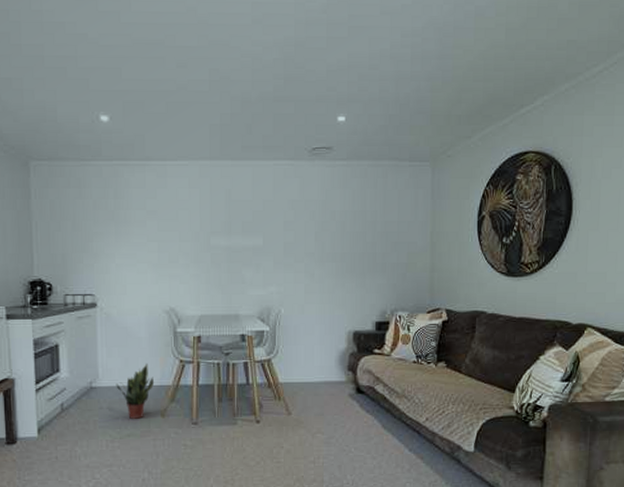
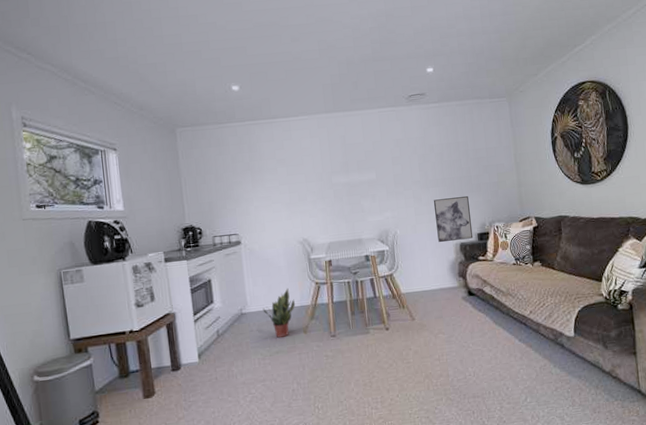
wall art: none [327,276,371,329] -> present [433,195,474,243]

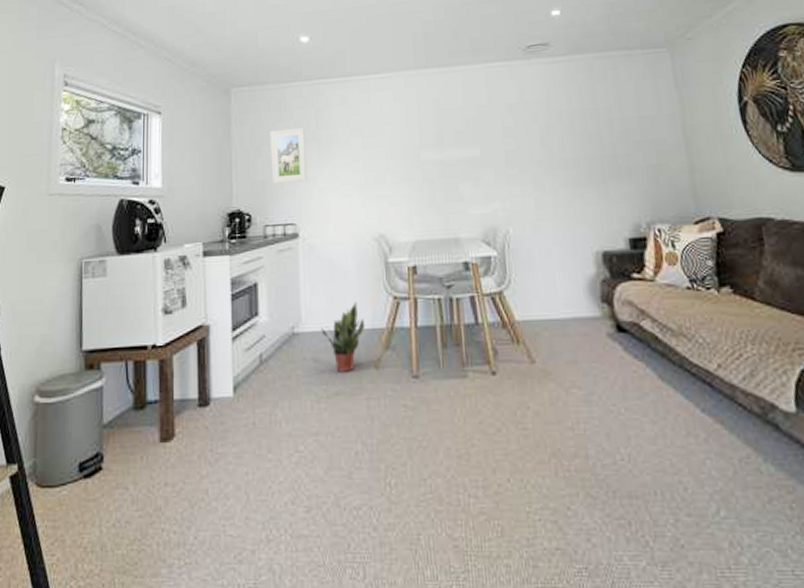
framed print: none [212,160,245,204] -> present [270,127,308,184]
wall art: present [433,195,474,243] -> none [561,182,623,250]

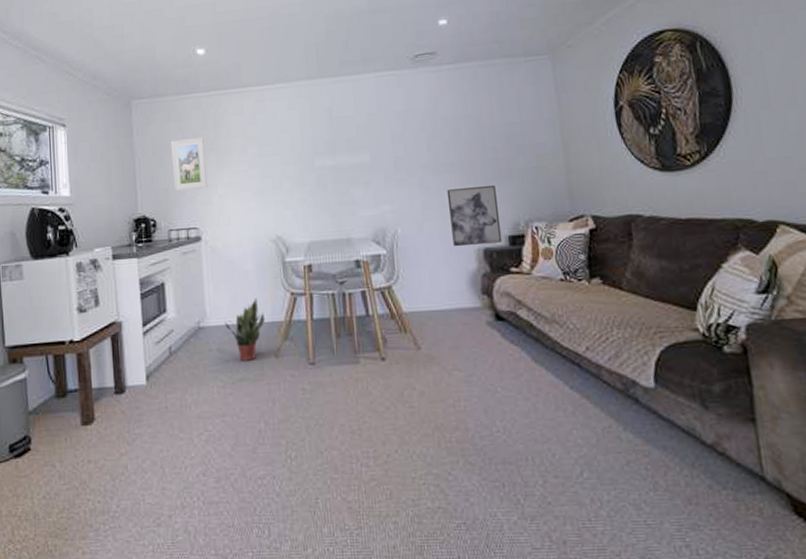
wall art: none [561,182,623,250] -> present [446,184,503,247]

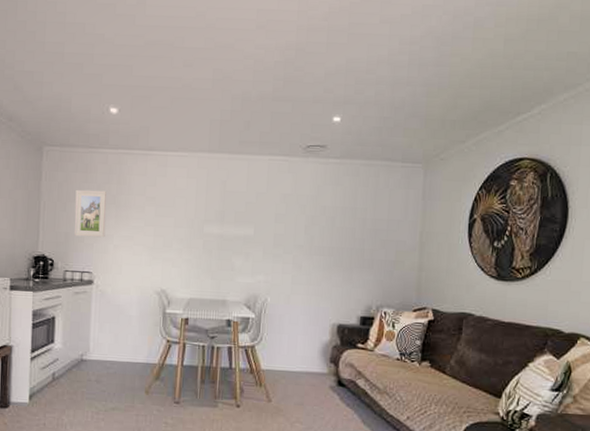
potted plant: present [224,299,266,361] -> none [105,341,142,394]
wall art: present [446,184,503,247] -> none [313,270,357,321]

